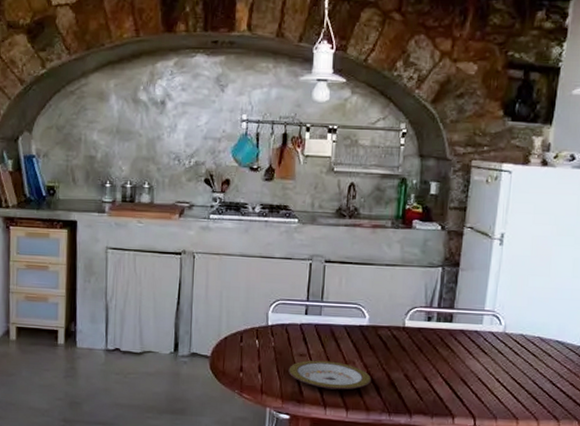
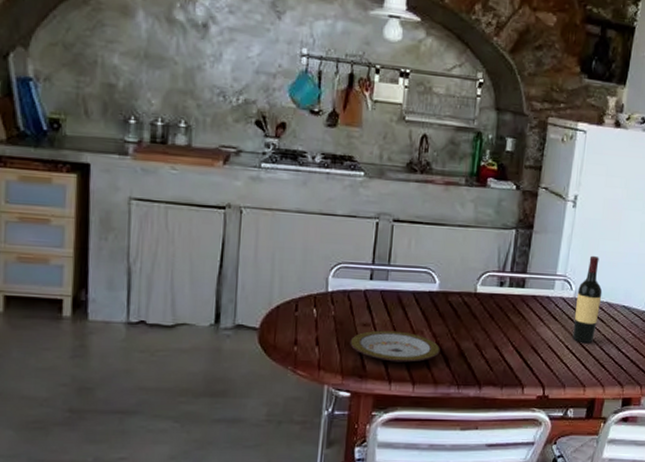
wine bottle: none [503,291,534,376] -> present [572,255,603,343]

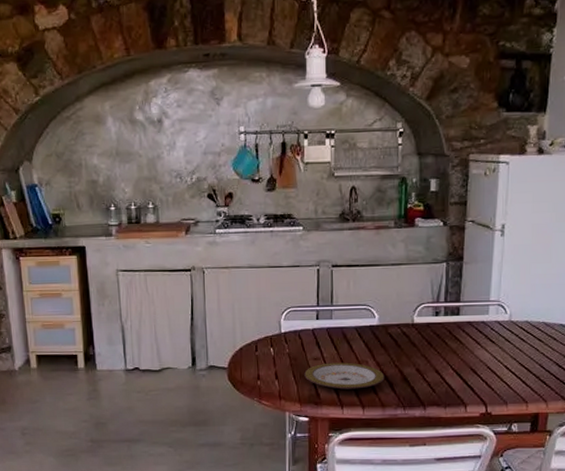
wine bottle: present [572,255,603,343] -> none [511,279,538,362]

